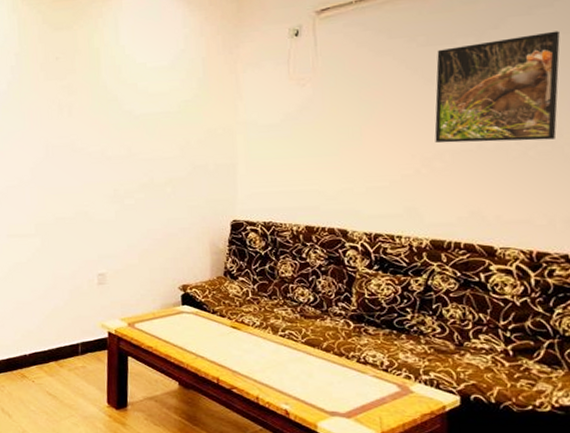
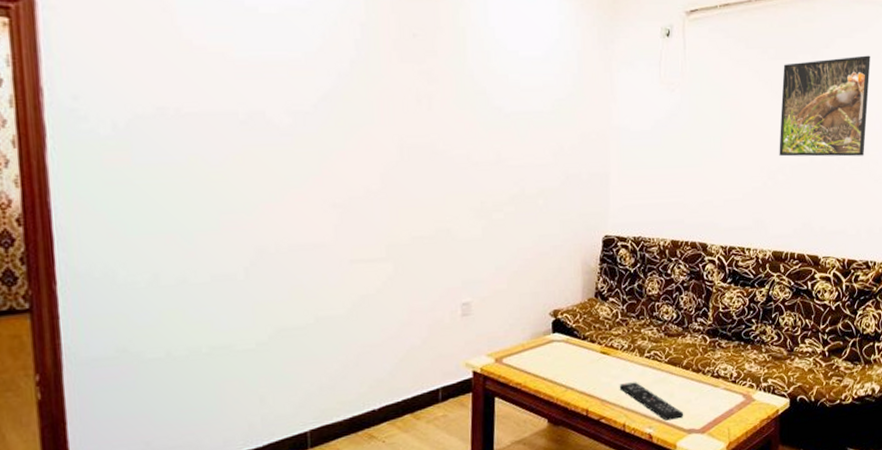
remote control: none [251,358,325,400] -> present [619,382,684,421]

